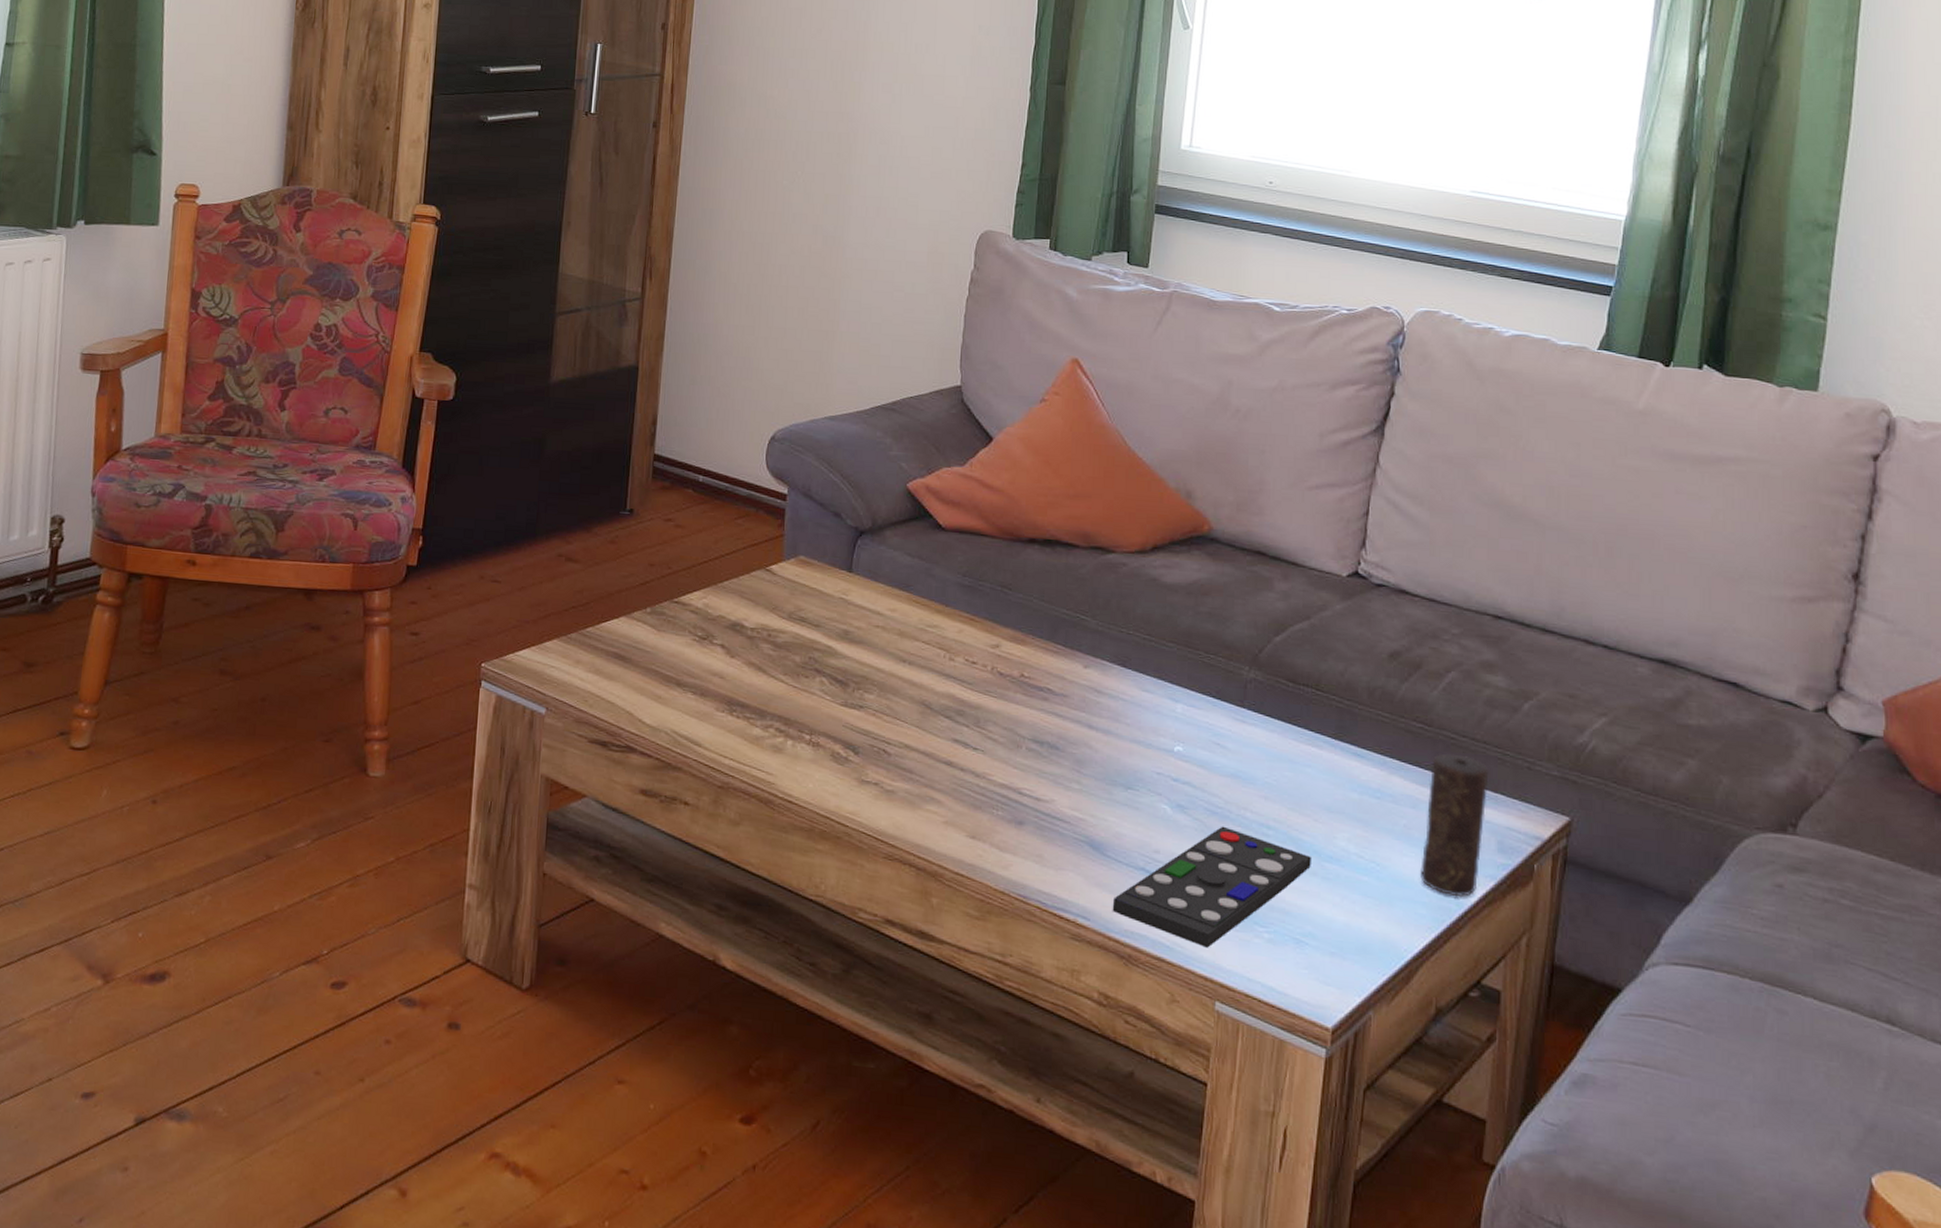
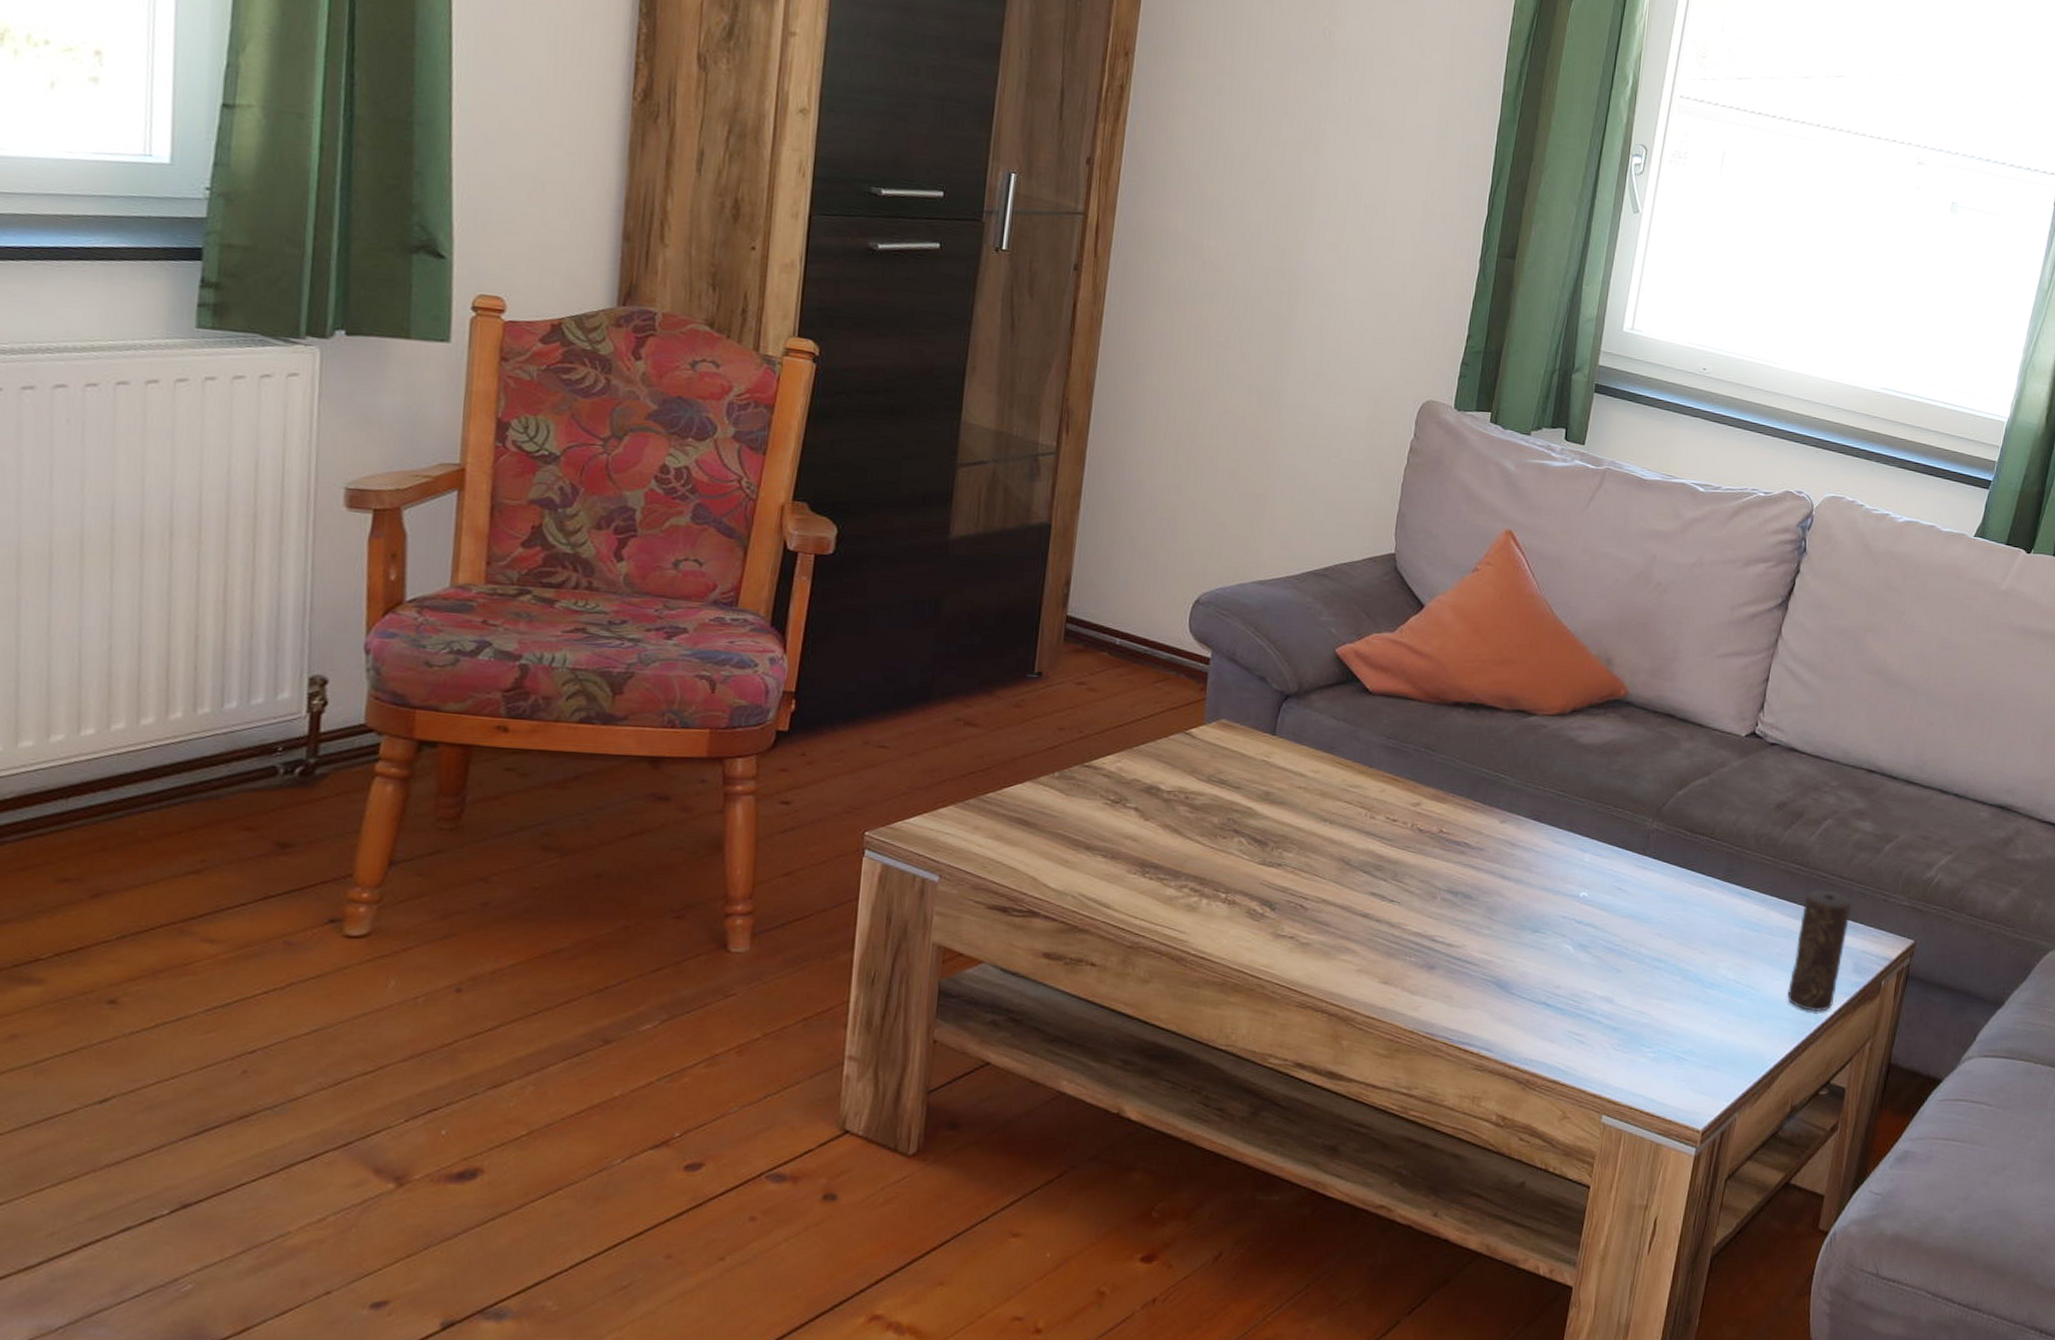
remote control: present [1112,826,1313,948] -> none [1513,961,1696,1069]

